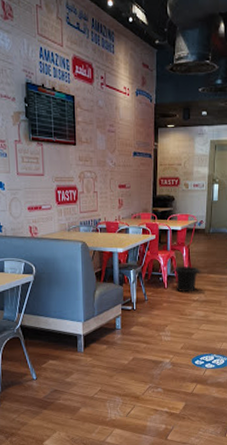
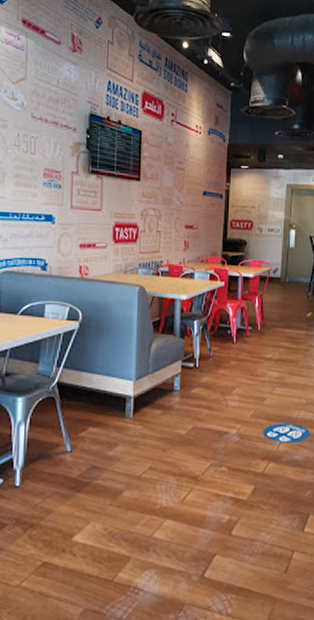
trash can: present [173,266,201,293] -> none [244,319,276,349]

